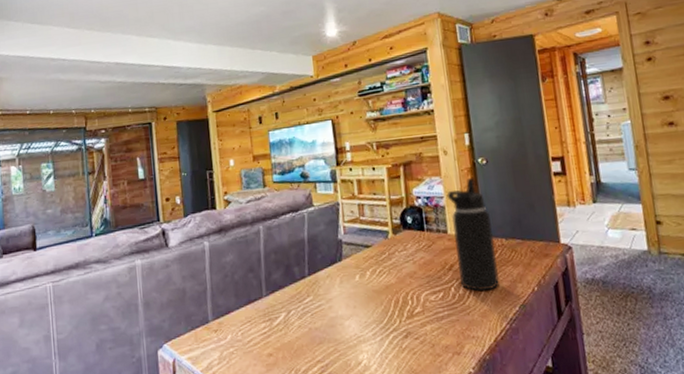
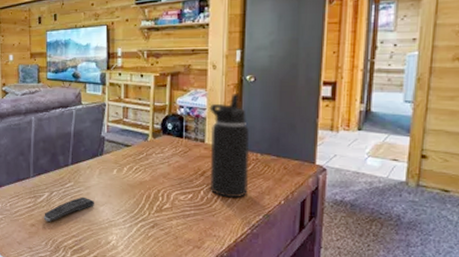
remote control: none [282,311,339,348] -> present [44,197,94,222]

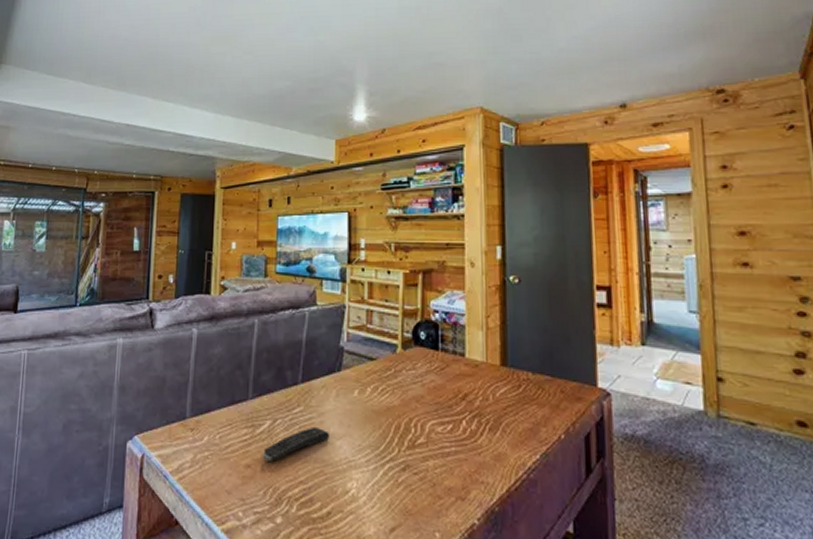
water bottle: present [209,94,249,198] -> none [469,297,521,431]

